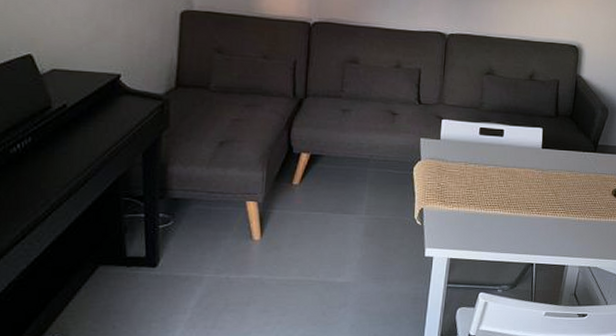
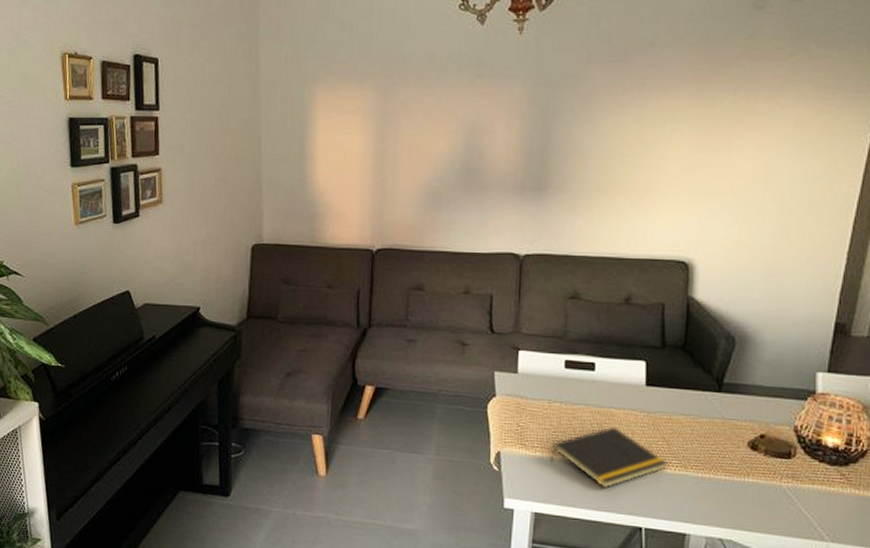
notepad: none [465,183,555,234] -> present [551,426,668,489]

